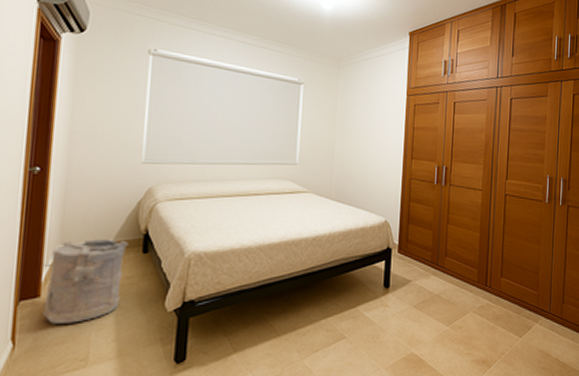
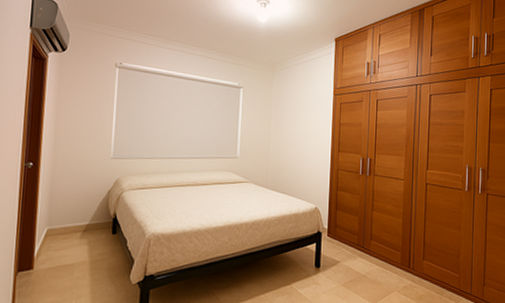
laundry hamper: present [43,239,128,324] -> none [35,222,101,292]

